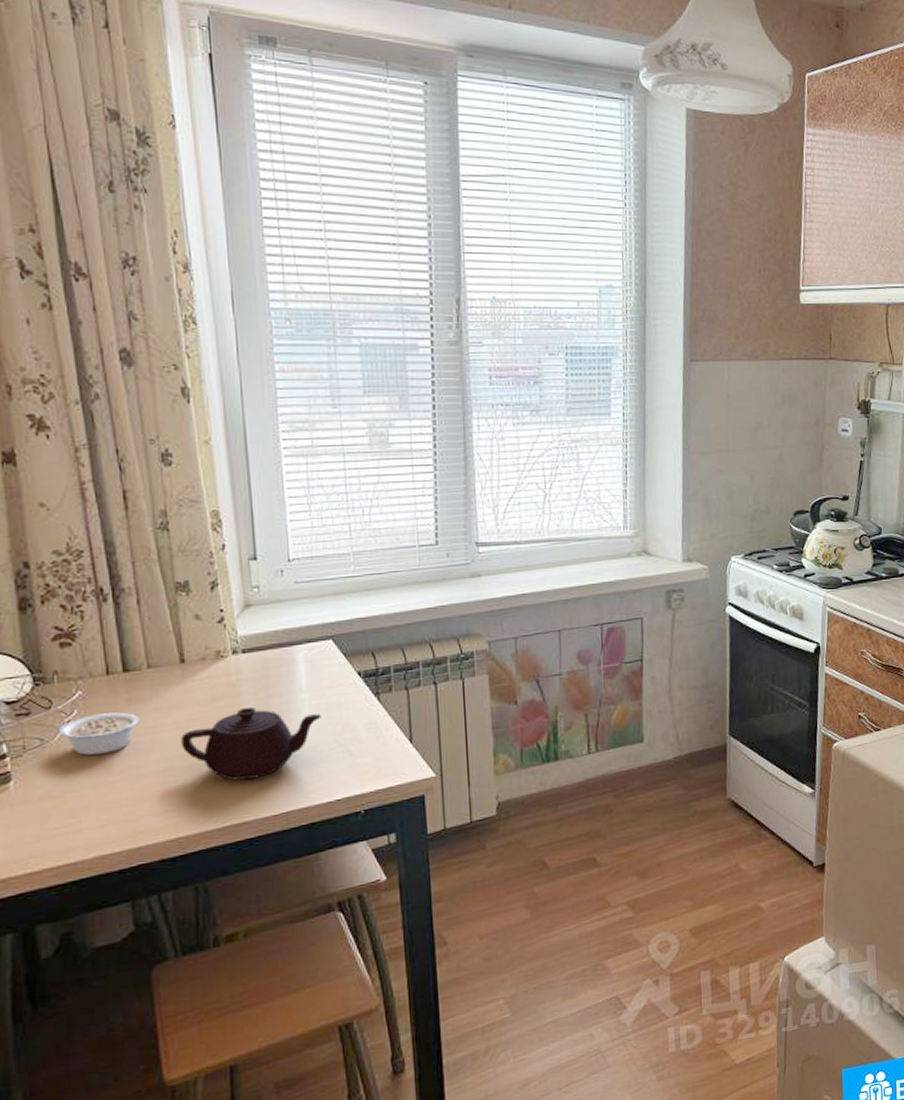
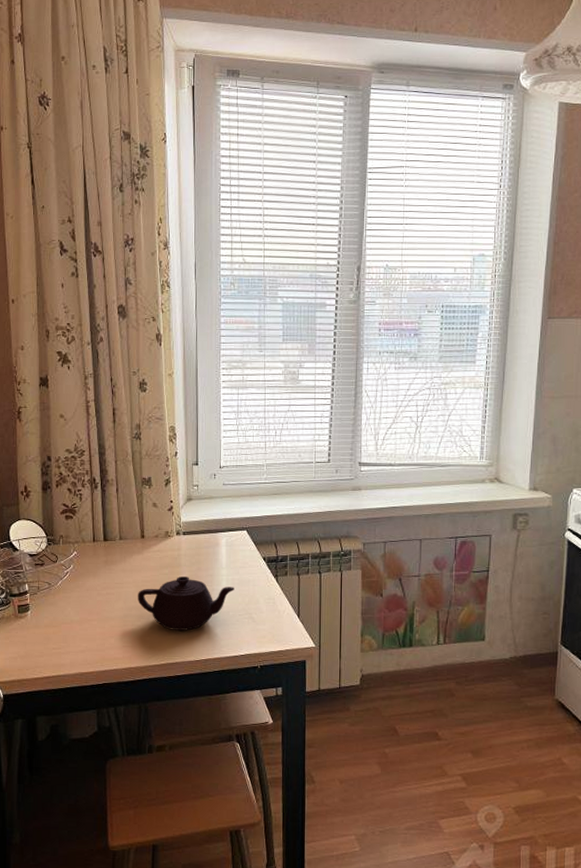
legume: present [58,712,139,755] -> none [60,570,112,599]

